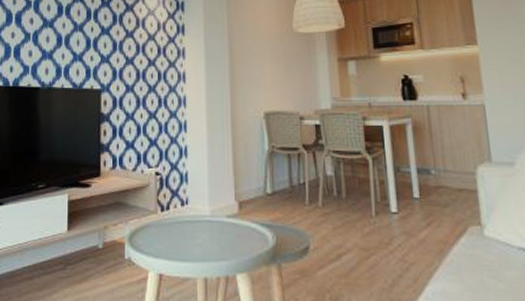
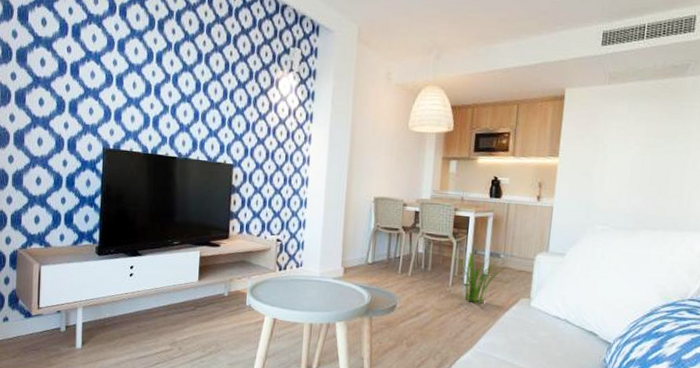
decorative plant: none [361,168,443,238] -> present [446,251,509,304]

